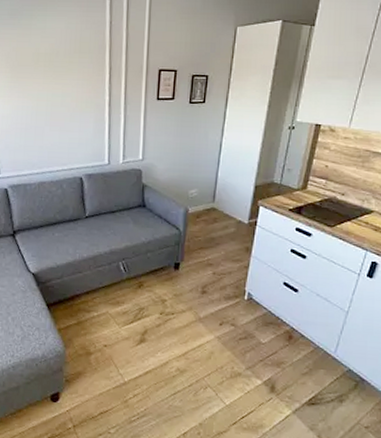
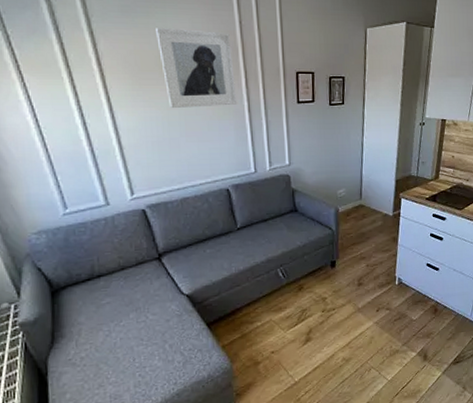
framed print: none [36,27,100,100] -> present [156,27,238,109]

